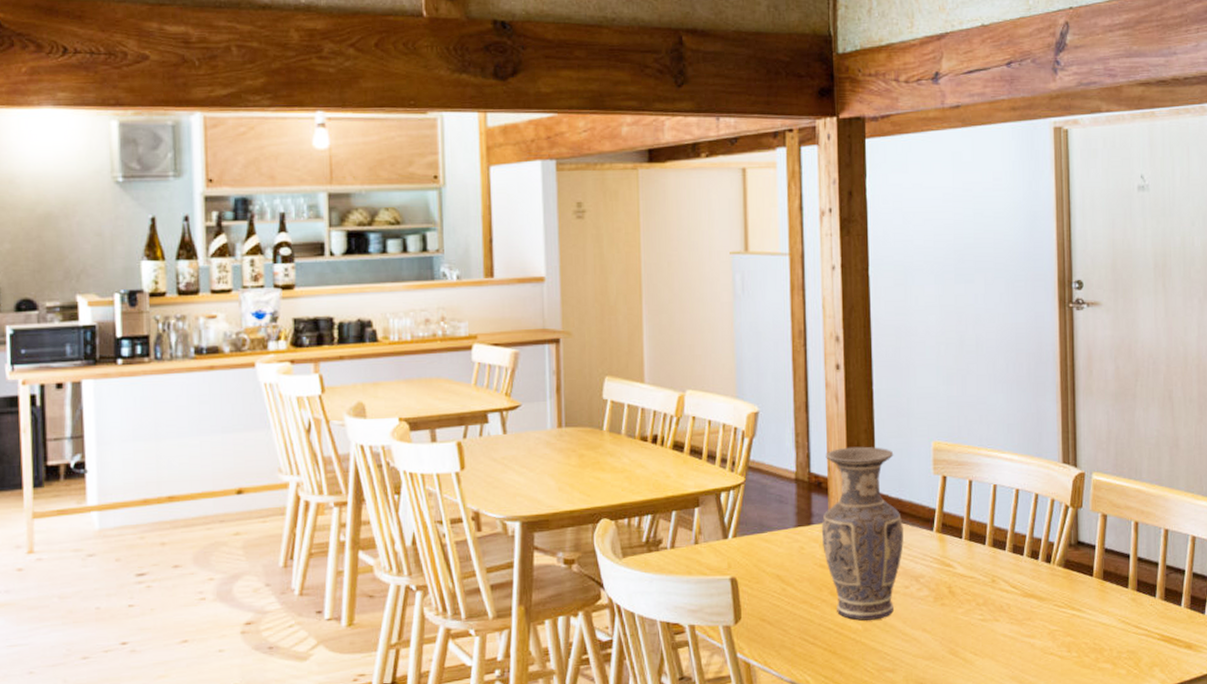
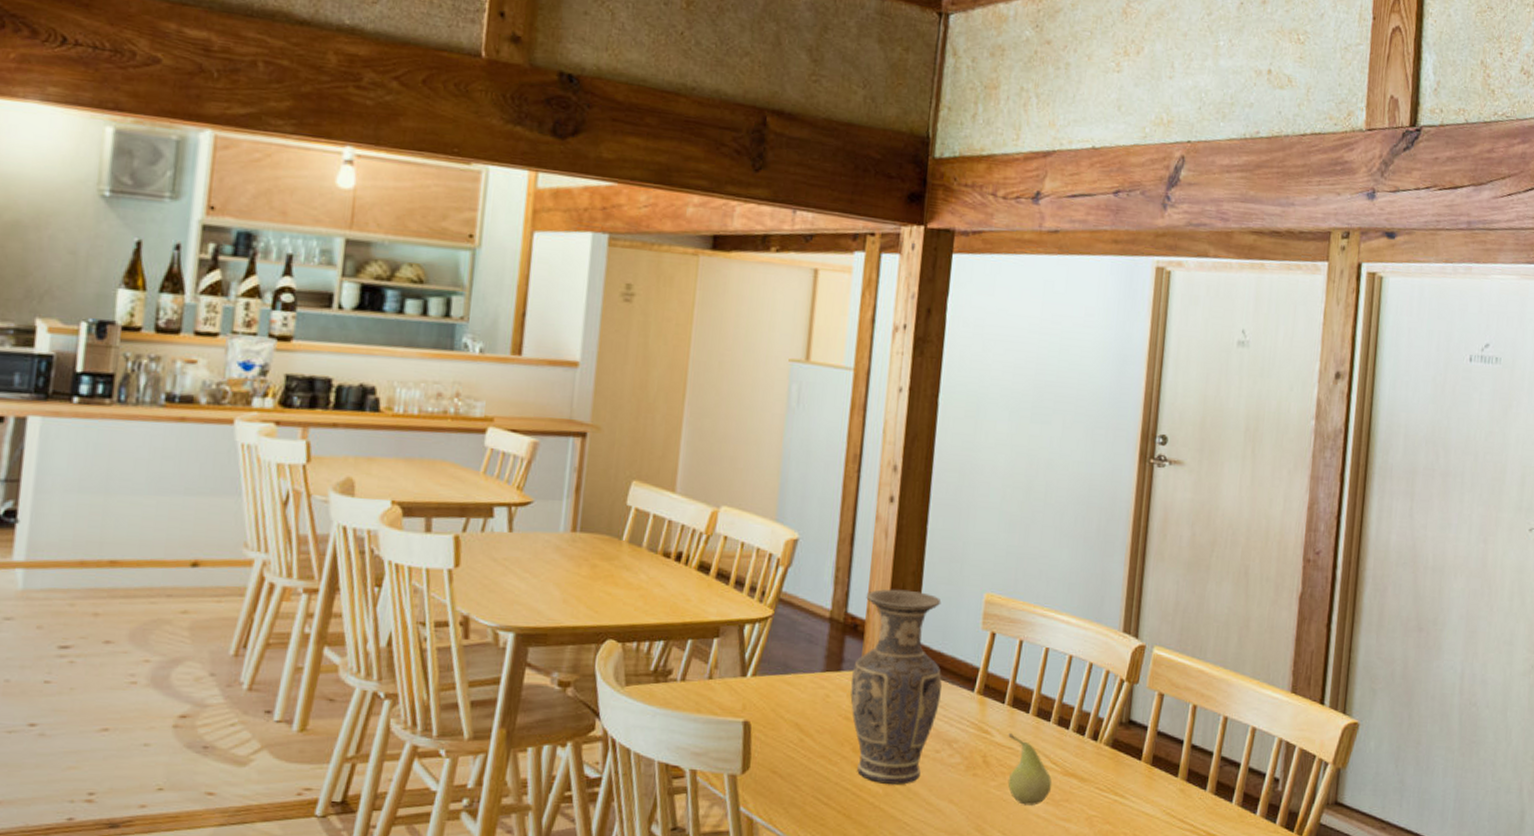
fruit: none [969,564,1014,627] -> present [1007,733,1052,806]

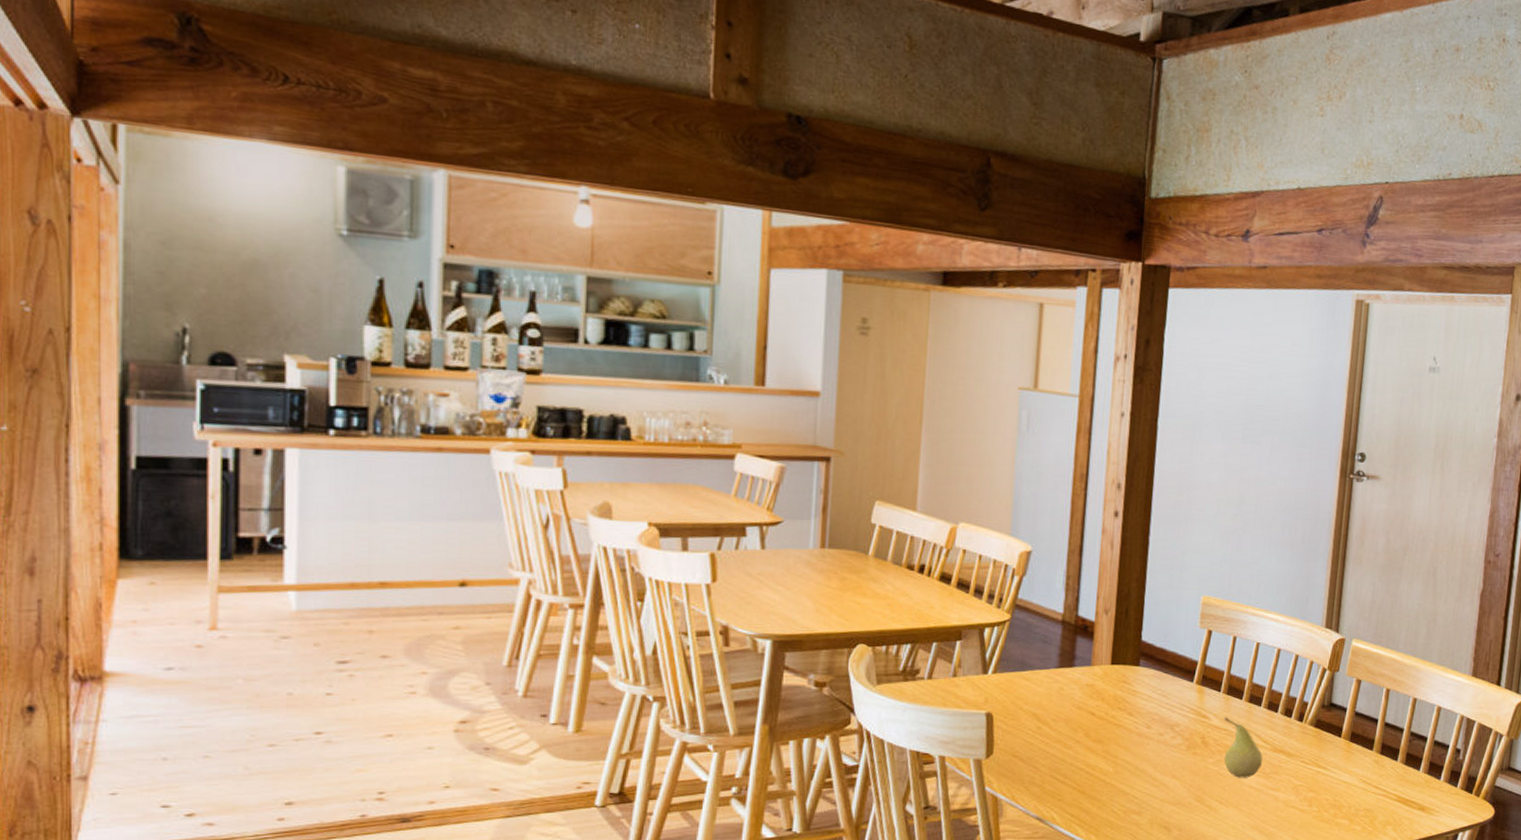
vase: present [850,589,942,785] -> none [1082,594,1164,764]

